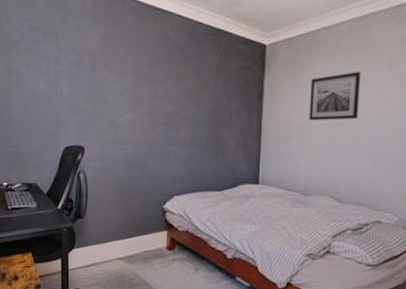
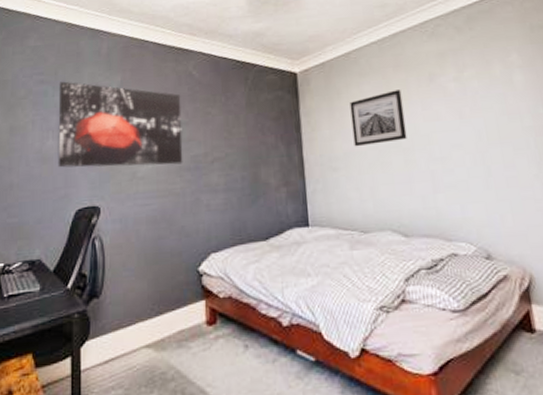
wall art: none [48,30,158,118] -> present [58,81,183,168]

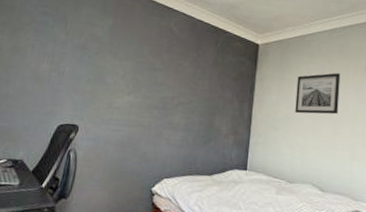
wall art: present [58,81,183,168] -> none [48,16,160,102]

